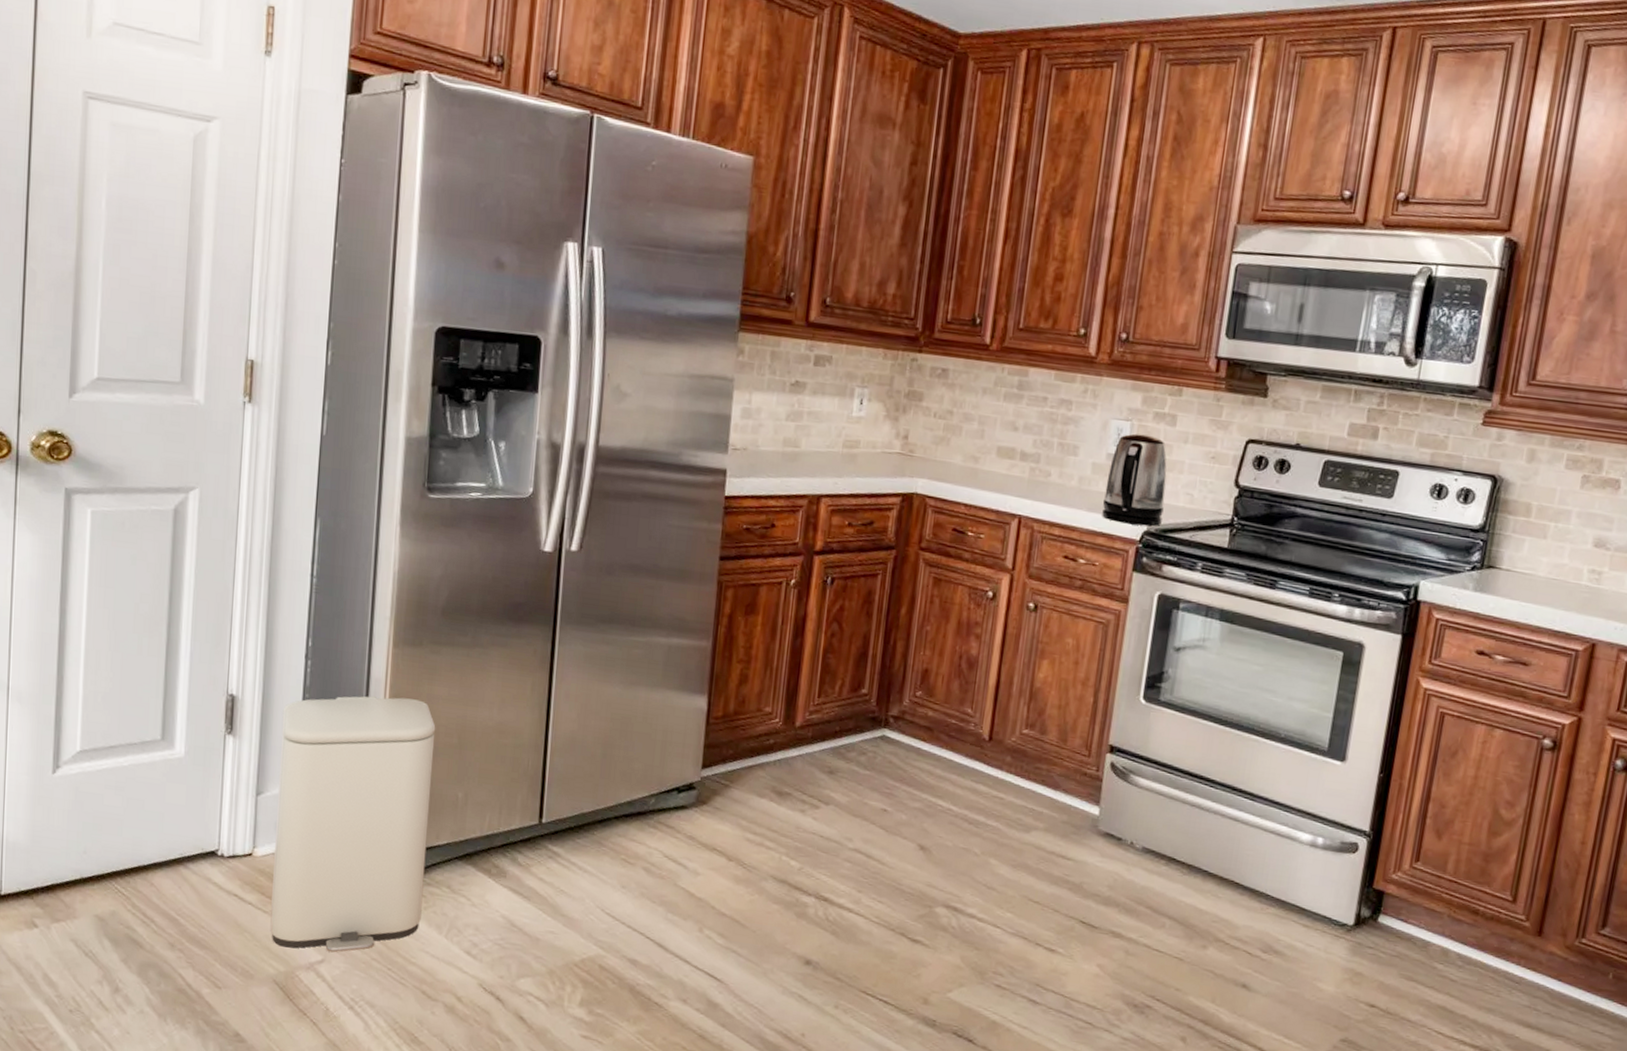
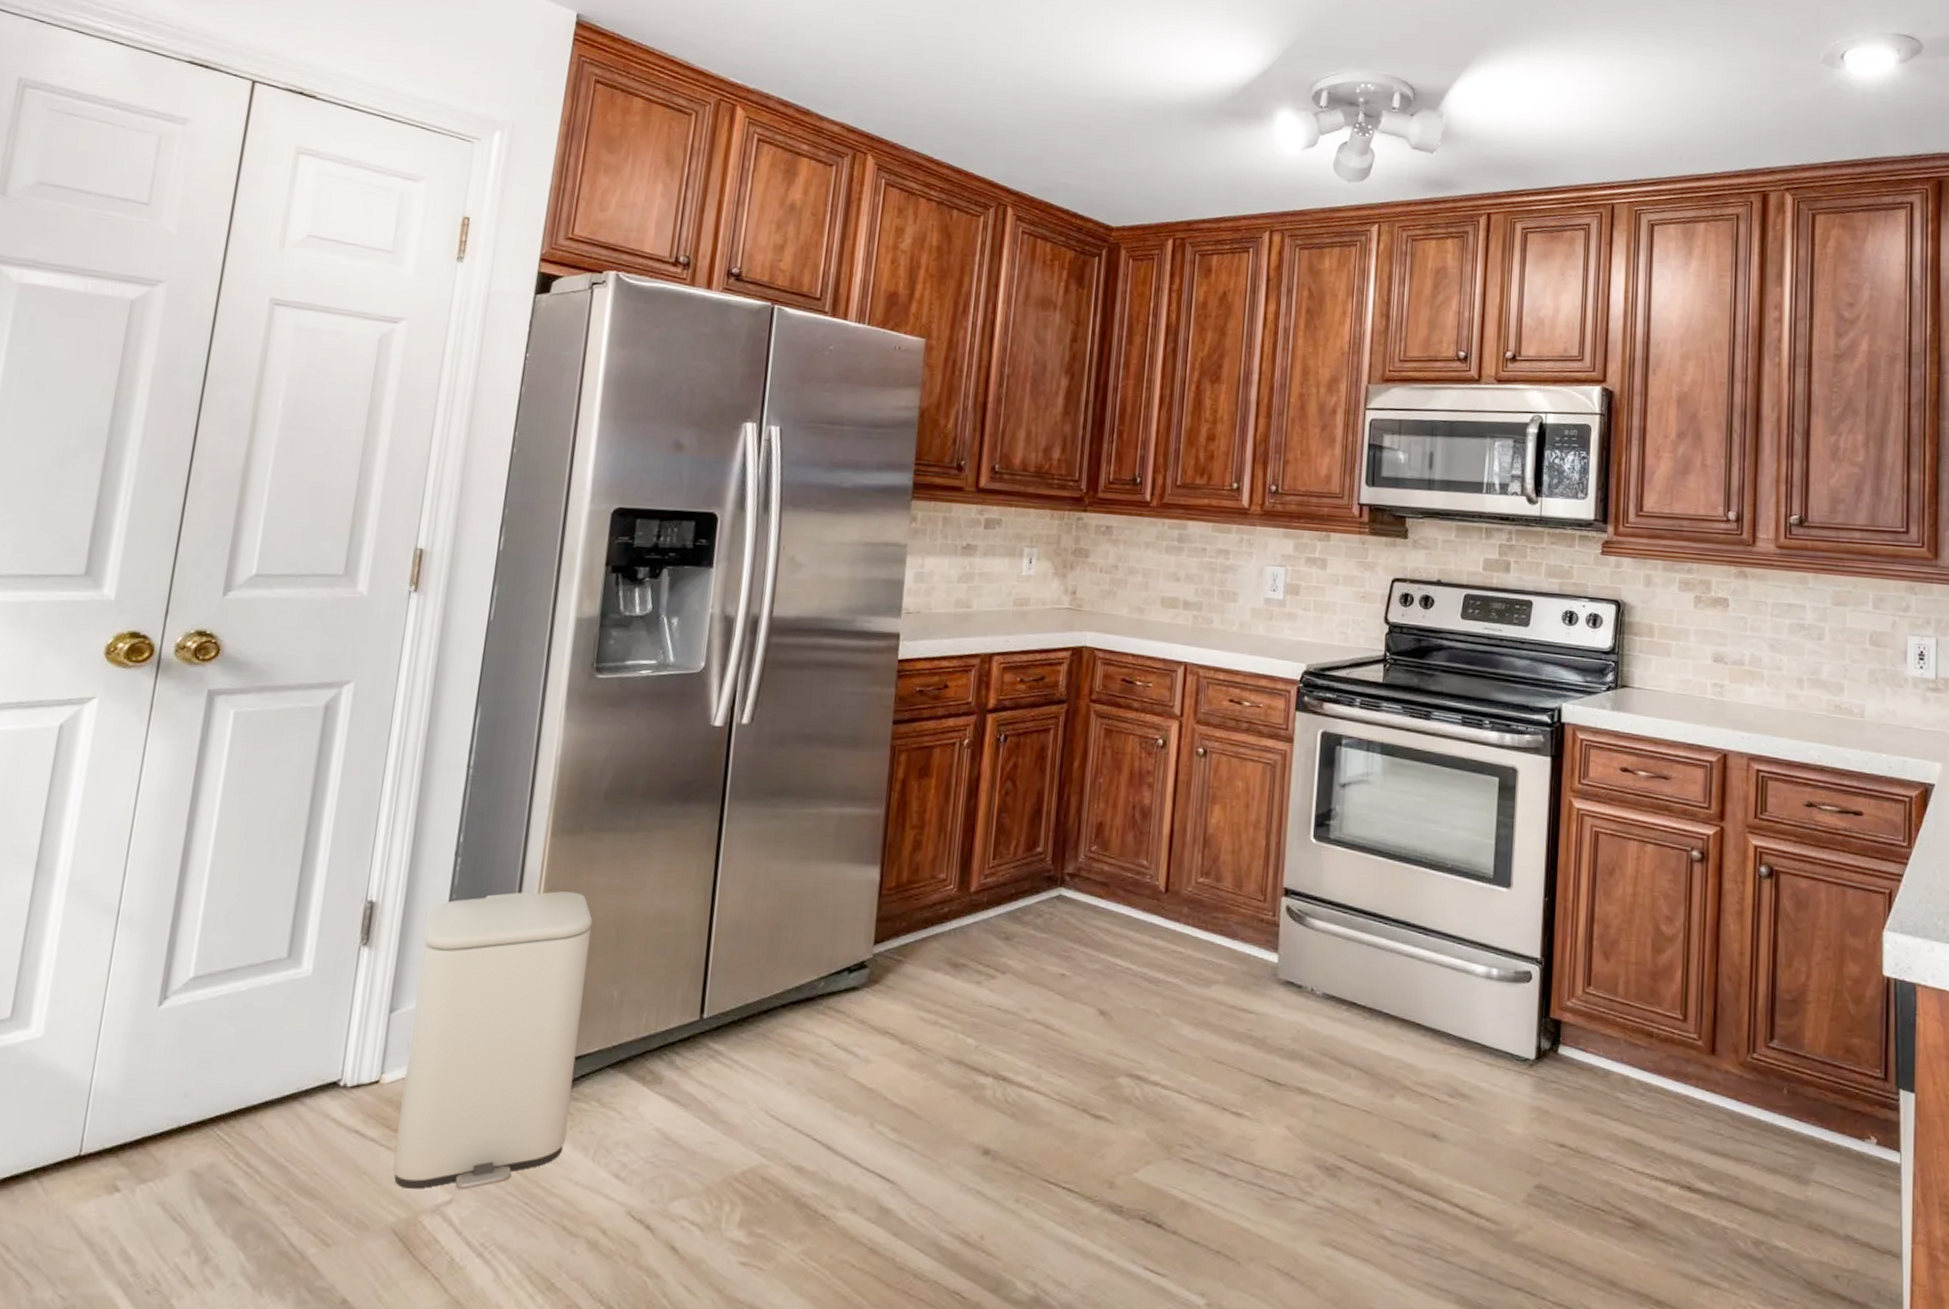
kettle: present [1102,433,1167,527] -> none [1263,578,1322,666]

